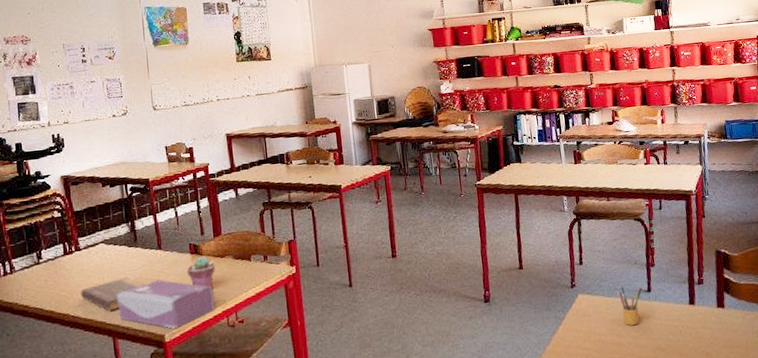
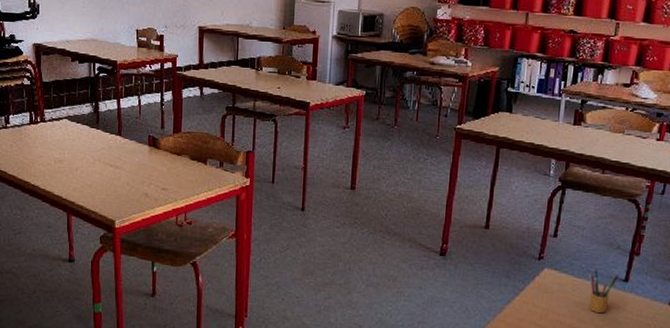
book: present [81,276,148,311] -> none [42,156,105,187]
tissue box: present [117,279,215,329] -> none [75,165,167,216]
potted succulent: present [186,256,215,289] -> none [143,151,171,185]

